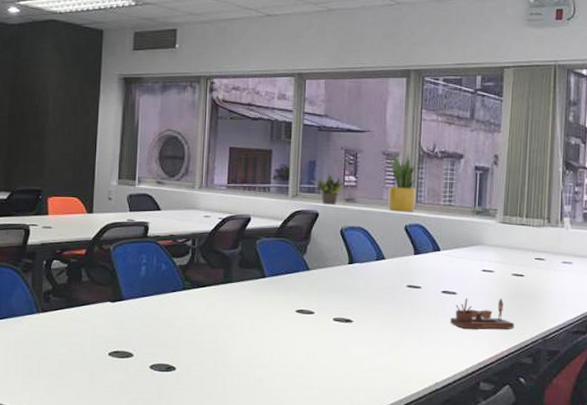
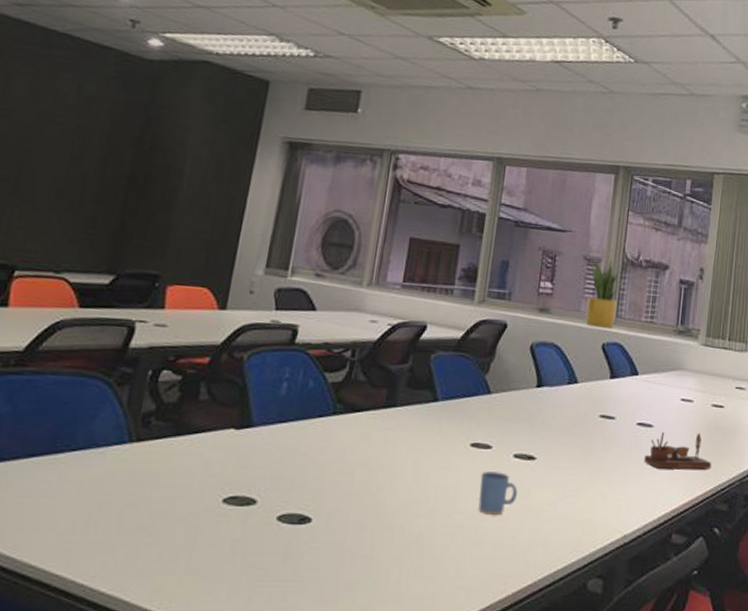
mug: none [306,332,339,366] -> present [478,471,518,515]
potted plant: present [311,174,343,205] -> none [501,277,538,315]

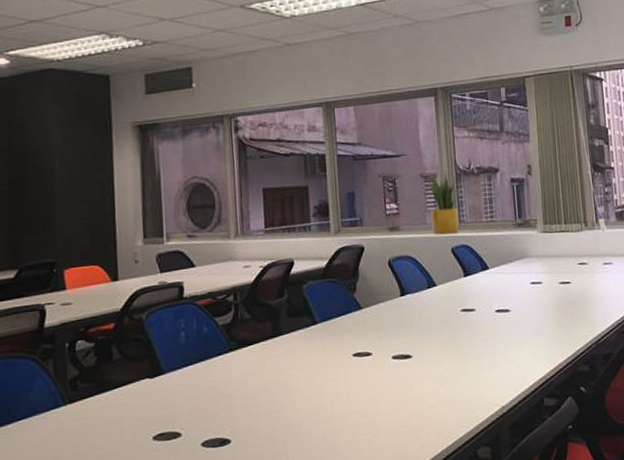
mug: present [478,471,518,515] -> none [367,373,402,410]
desk organizer: present [643,431,712,470] -> none [507,308,569,346]

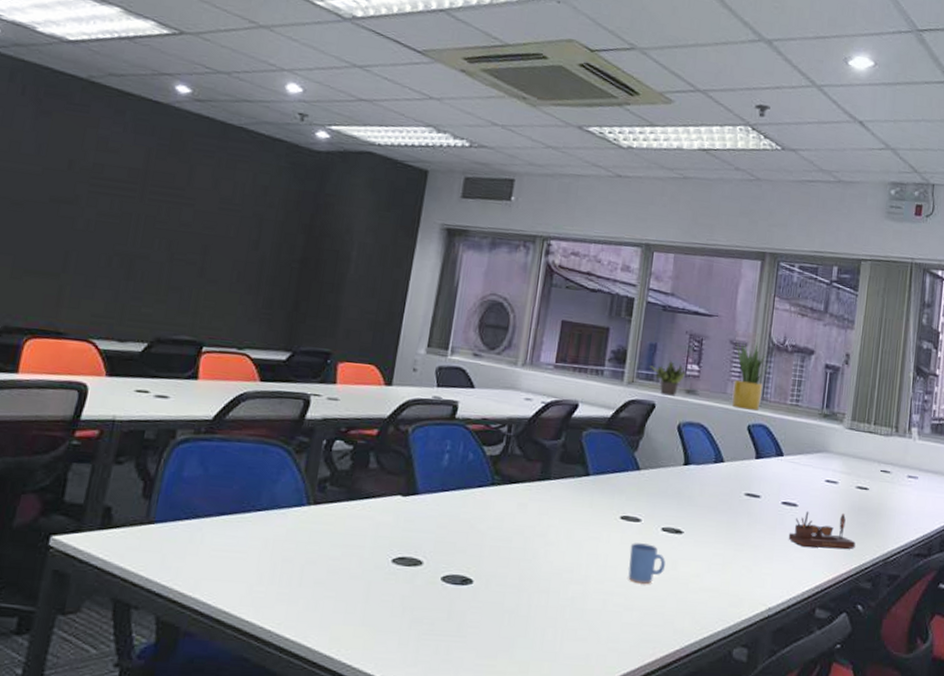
potted plant: none [352,204,386,237] -> present [650,360,685,396]
mug: none [367,373,402,410] -> present [628,543,665,584]
desk organizer: none [507,308,569,346] -> present [788,511,856,549]

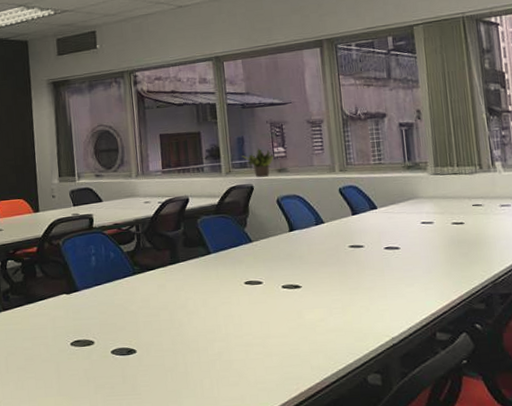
mug: present [628,543,665,584] -> none [258,300,292,334]
planter: present [731,342,769,412] -> none [313,117,347,177]
desk organizer: present [788,511,856,549] -> none [396,247,462,282]

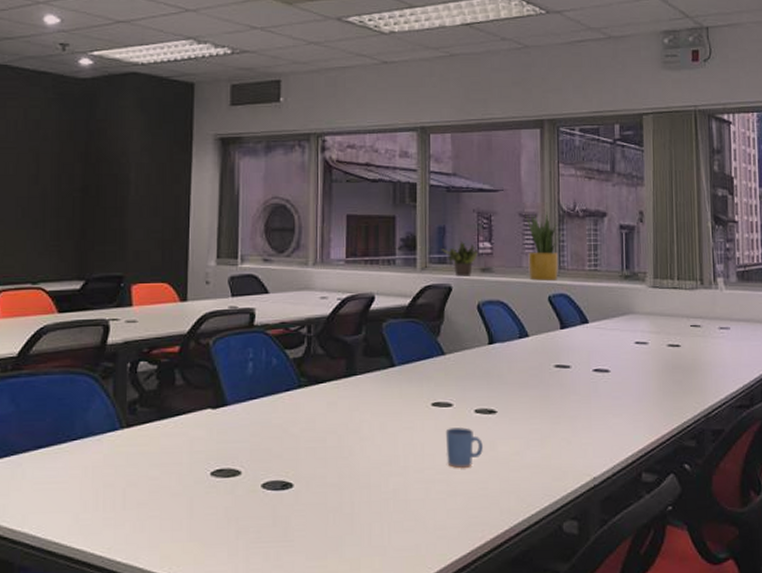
mug: none [258,300,292,334] -> present [445,427,483,468]
planter: none [313,117,347,177] -> present [526,212,562,282]

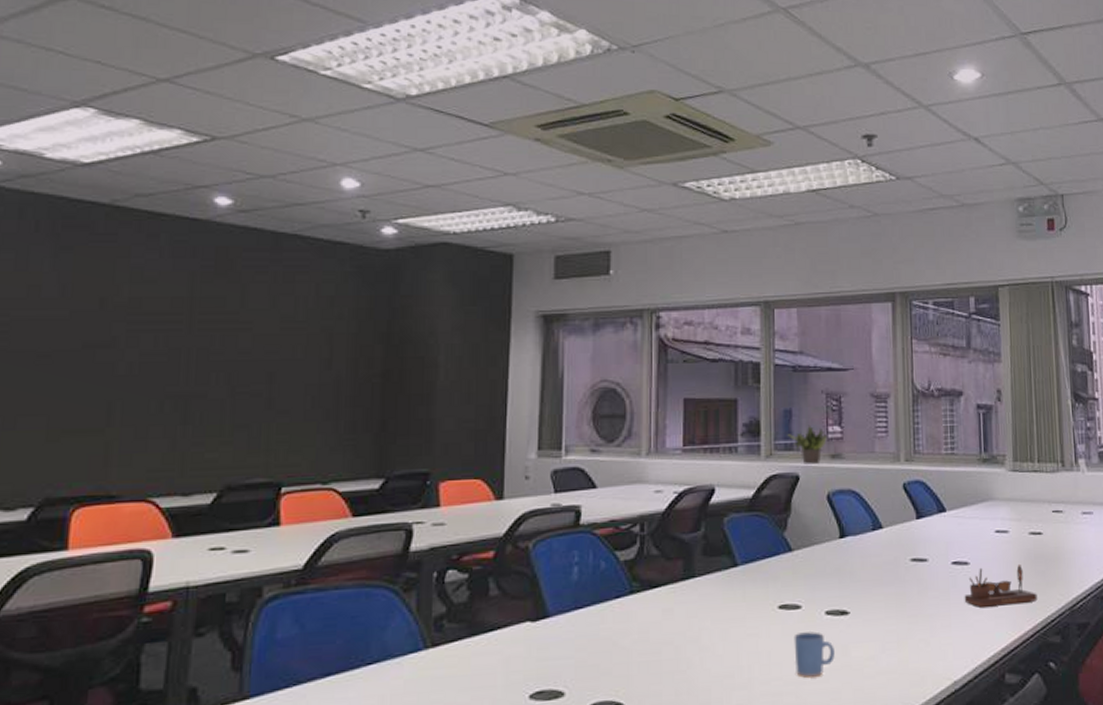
planter: present [526,212,562,282] -> none [878,392,917,468]
desk organizer: none [604,373,674,412] -> present [964,563,1038,607]

